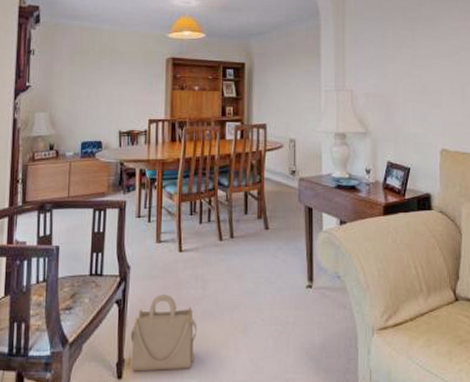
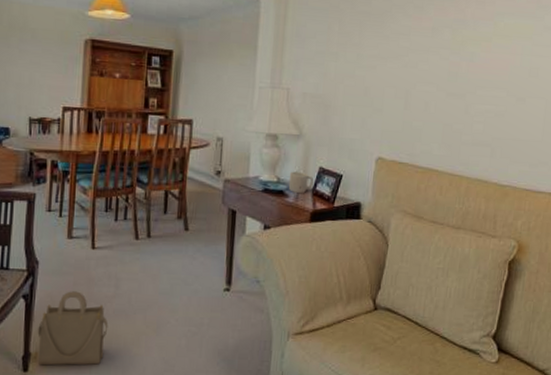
mug: none [359,167,383,188] -> present [288,171,314,194]

